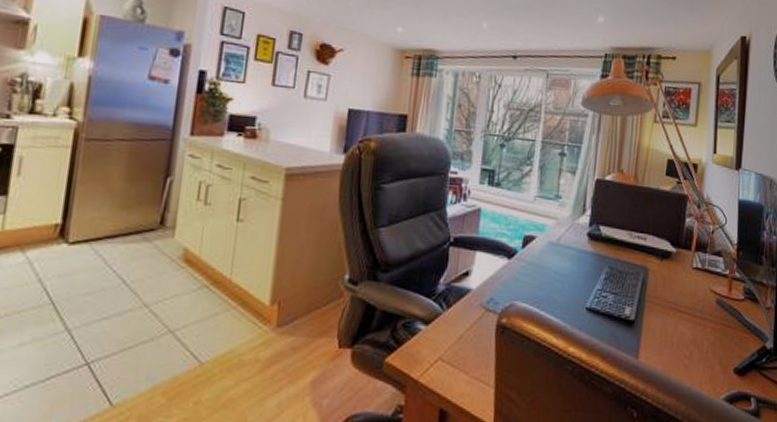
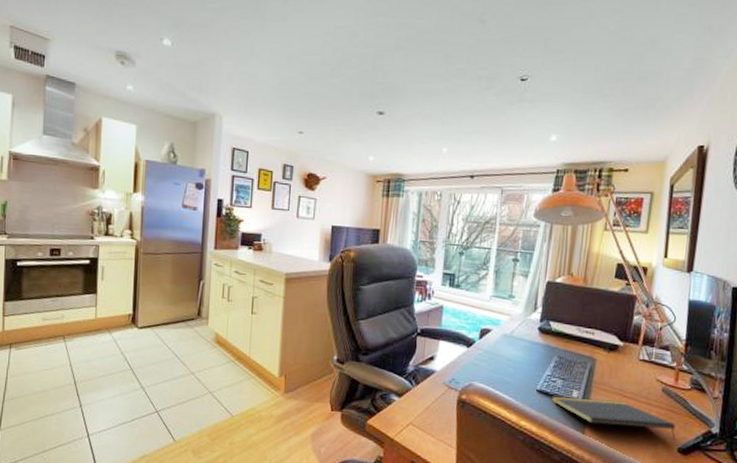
notepad: none [602,314,732,360] -> present [551,395,676,441]

